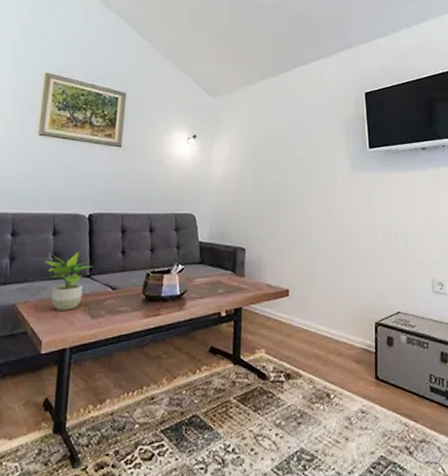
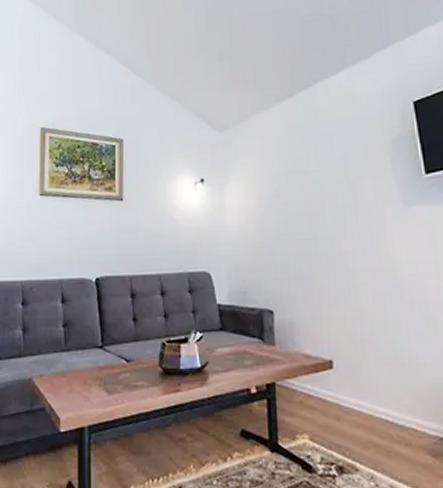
potted plant: present [45,252,93,310] -> none [56,321,105,385]

